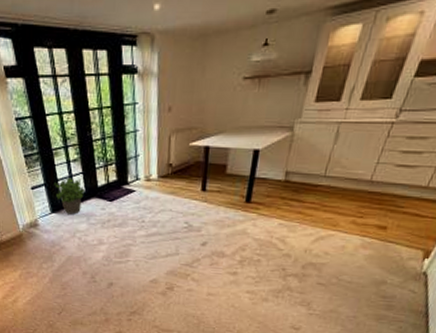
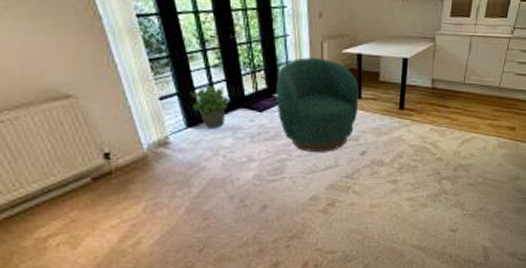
armchair: none [124,151,205,240] -> present [276,57,360,152]

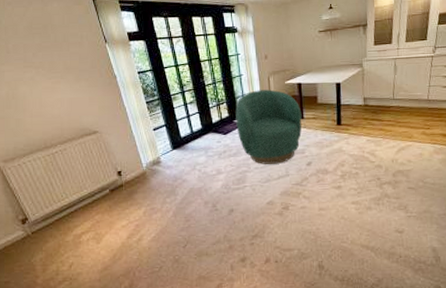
potted plant: present [190,85,230,128] -> none [174,117,202,149]

